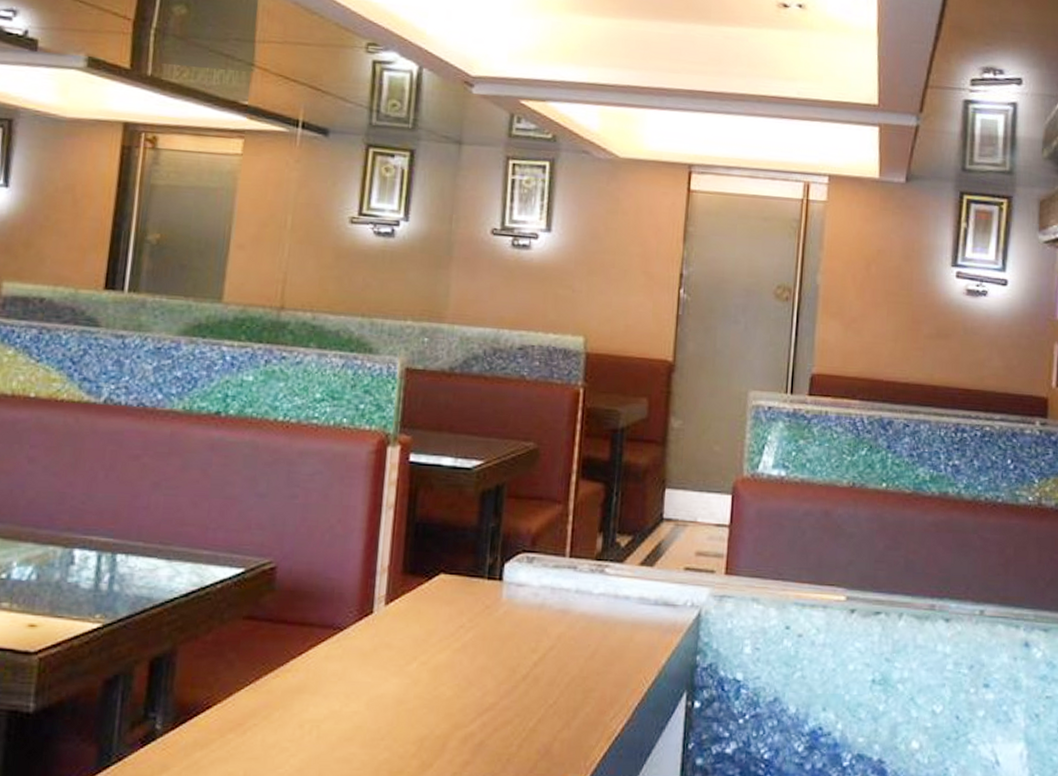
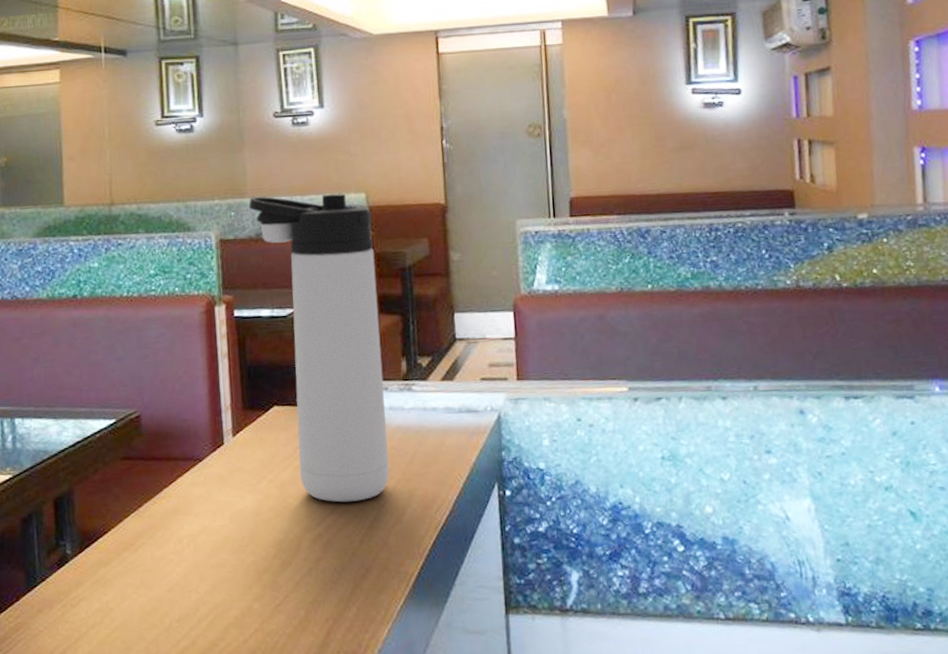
thermos bottle: none [446,323,586,698] -> present [248,193,389,503]

